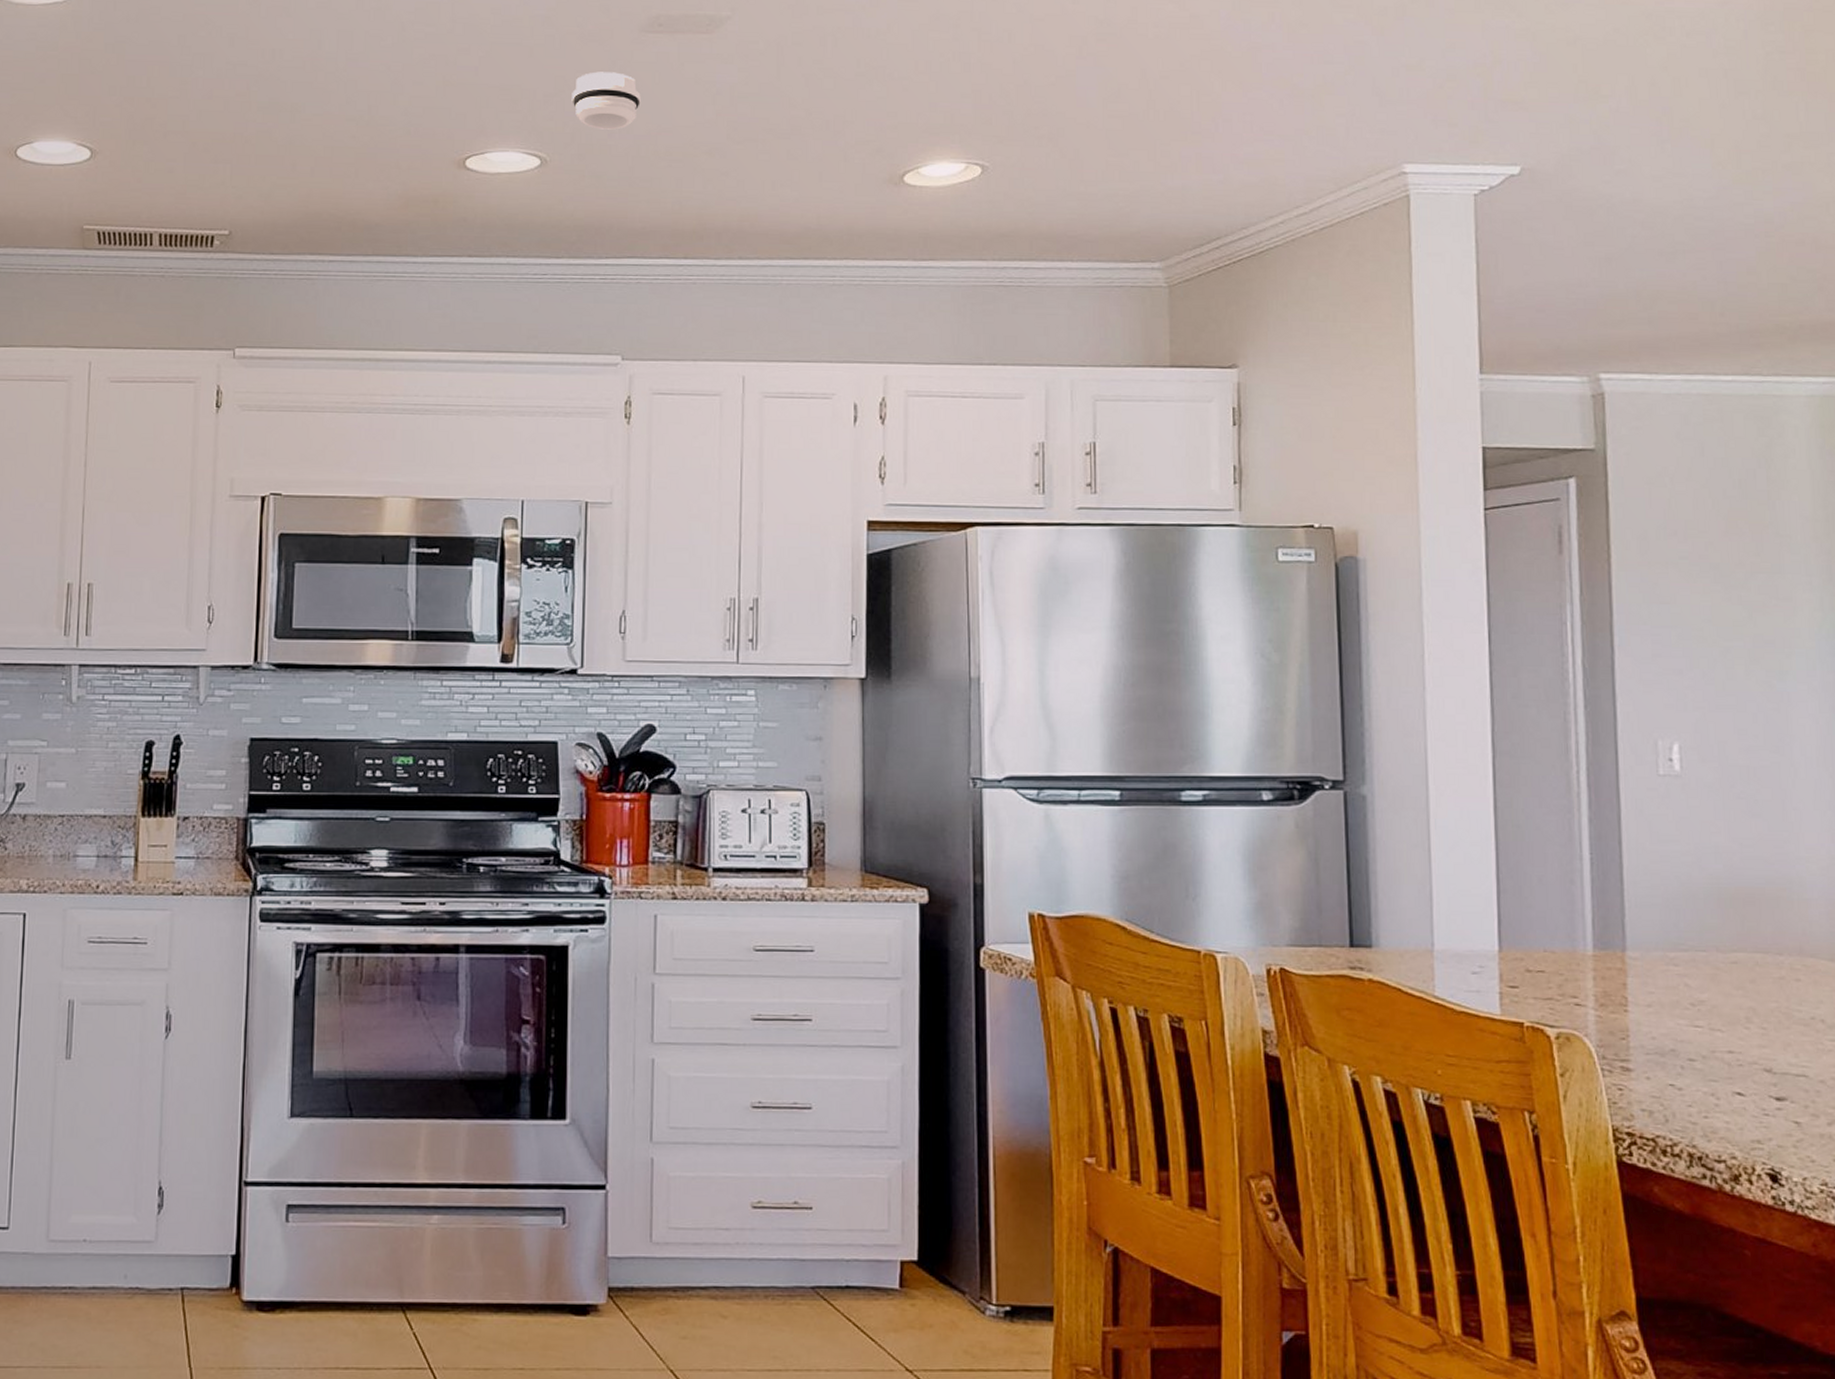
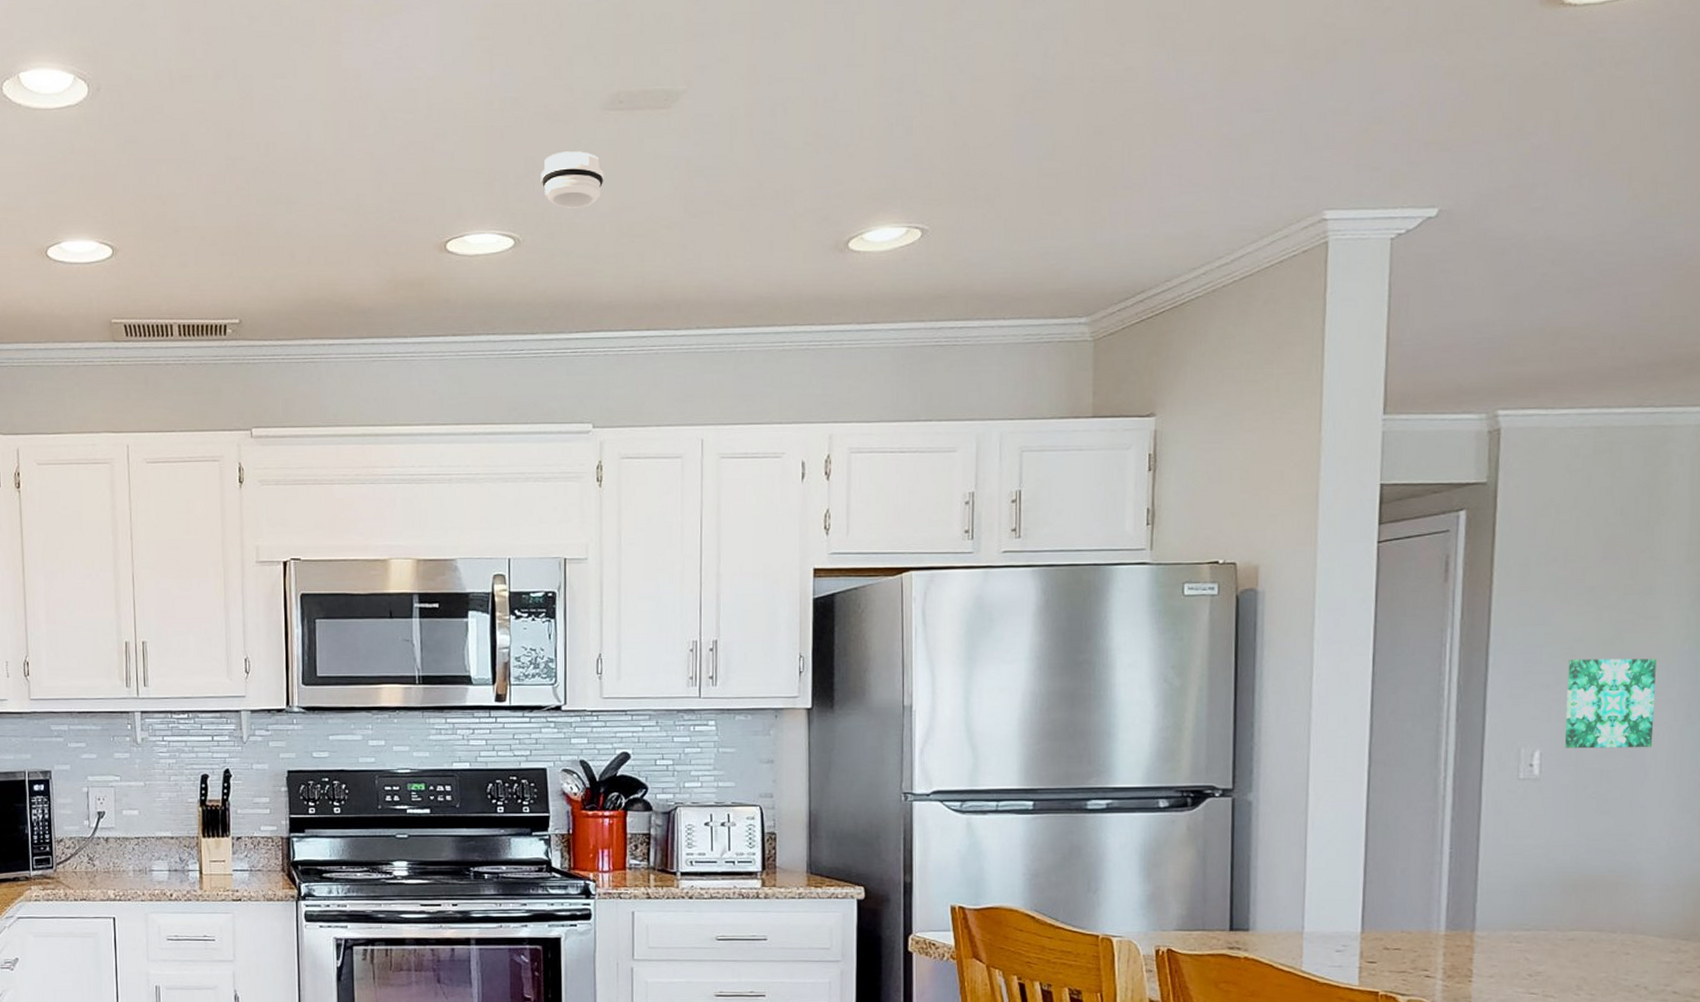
wall art: none [1700,642,1800,743] -> present [1565,659,1657,749]

